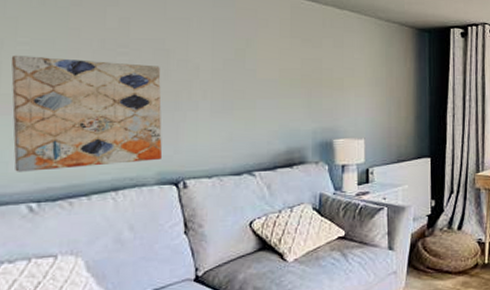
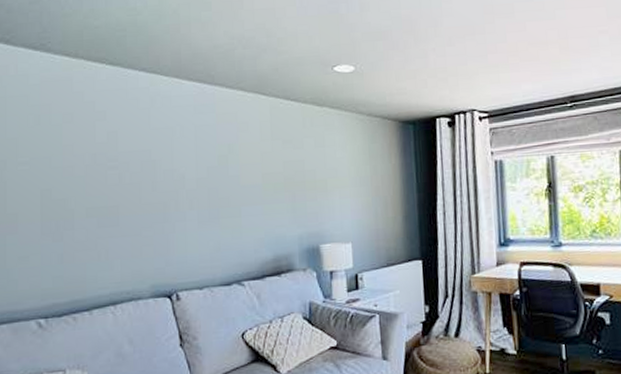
wall art: present [11,55,163,172] -> none [14,175,156,289]

